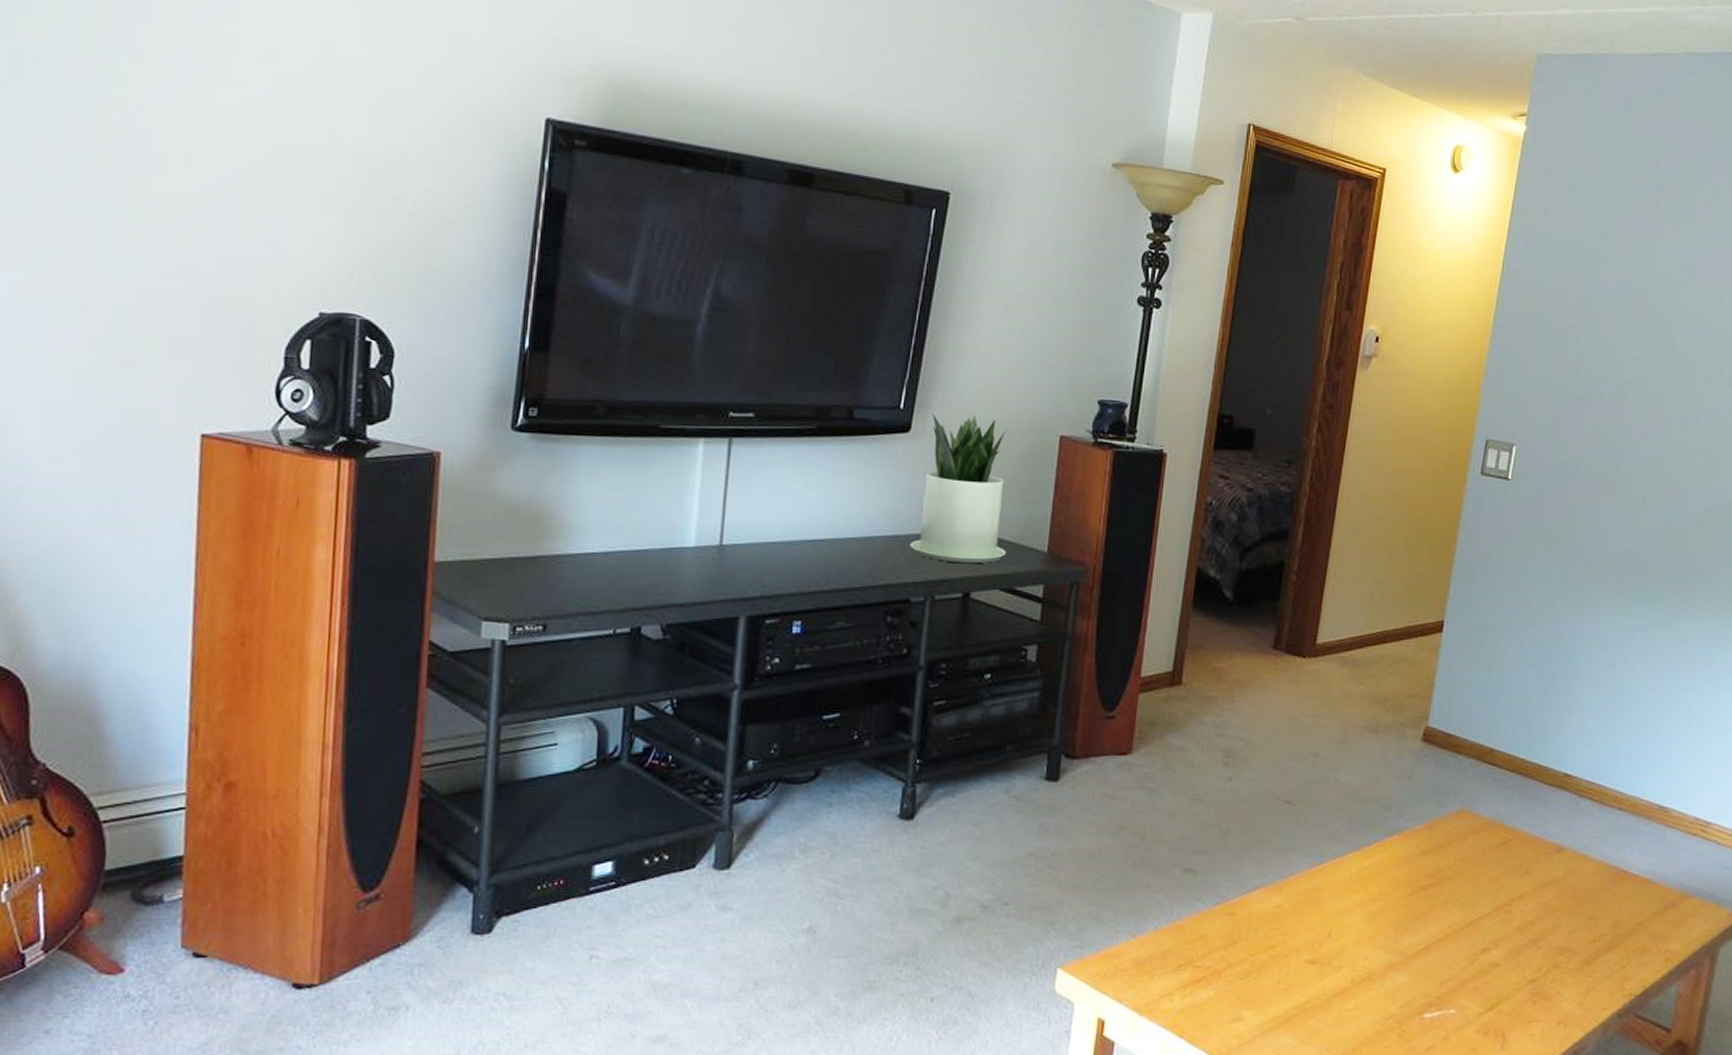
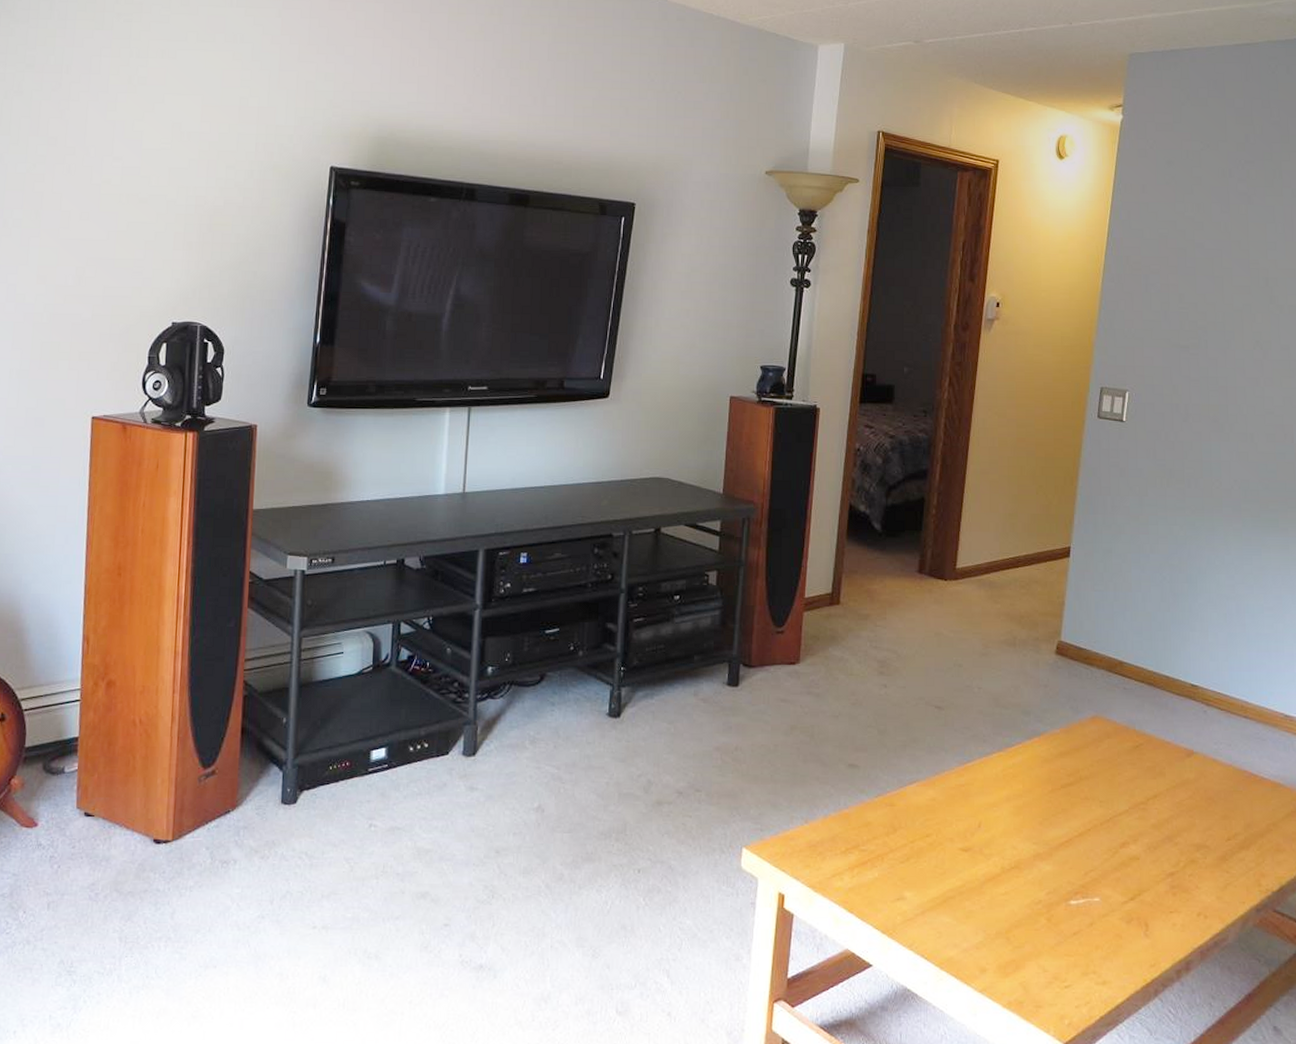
planter: present [910,414,1007,564] -> none [611,382,689,504]

